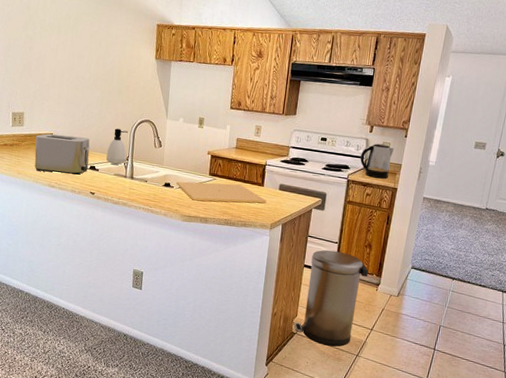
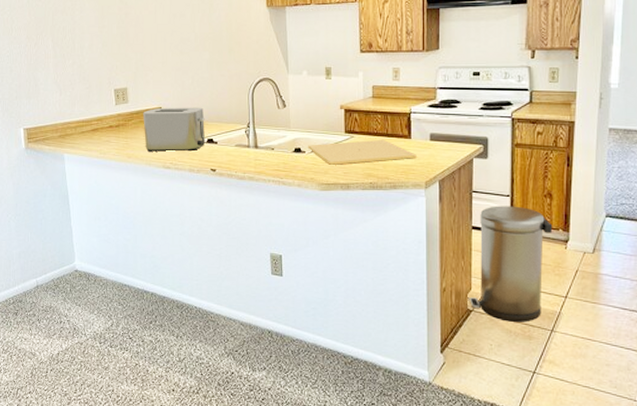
soap dispenser: present [106,128,128,165] -> none [224,92,248,134]
kettle: present [360,143,394,179] -> none [524,70,564,112]

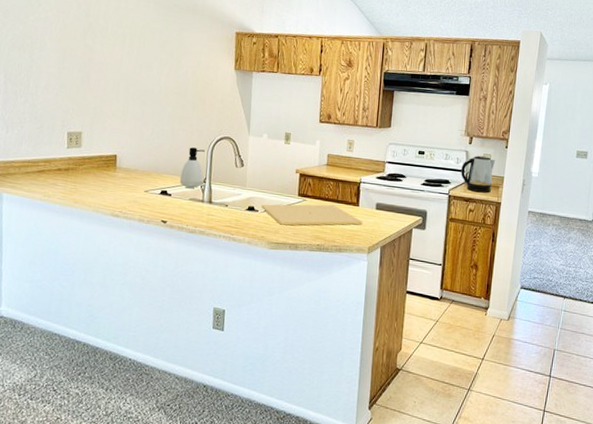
toaster: present [143,107,206,152] -> none [94,155,161,202]
soap dispenser: none [224,92,248,134] -> present [179,147,205,188]
pedal bin: present [469,206,553,322] -> none [398,273,476,381]
kettle: none [524,70,564,112] -> present [461,155,495,193]

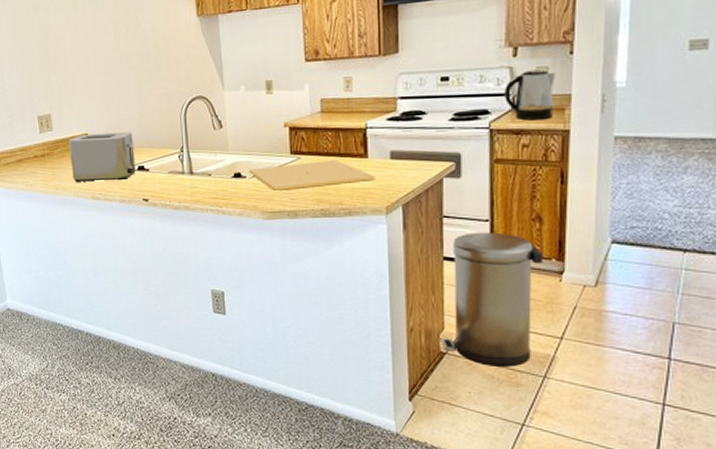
toaster: none [94,155,161,202] -> present [69,132,136,182]
soap dispenser: present [179,147,205,188] -> none [155,114,181,160]
pedal bin: none [398,273,476,381] -> present [441,232,544,367]

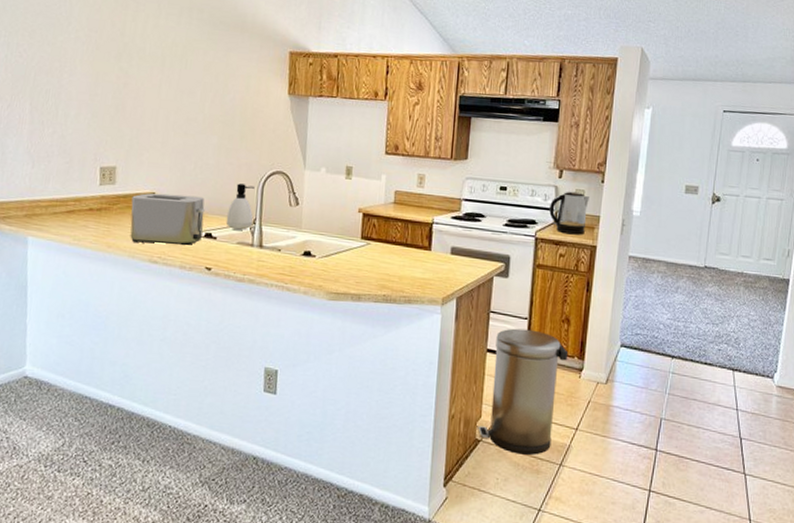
soap dispenser: none [155,114,181,160] -> present [225,183,254,230]
cutting board: present [249,159,375,190] -> none [319,248,436,274]

